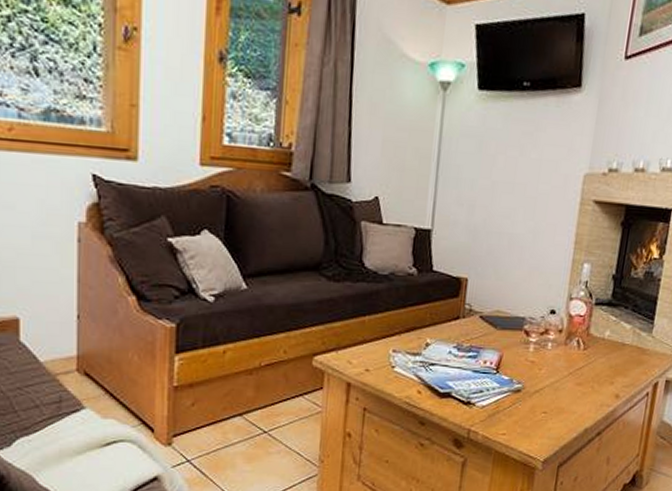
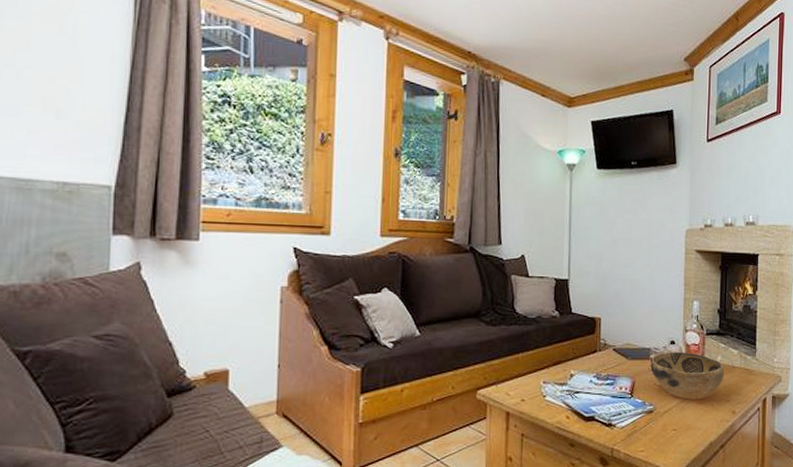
decorative bowl: none [522,322,612,380] -> present [650,352,725,400]

